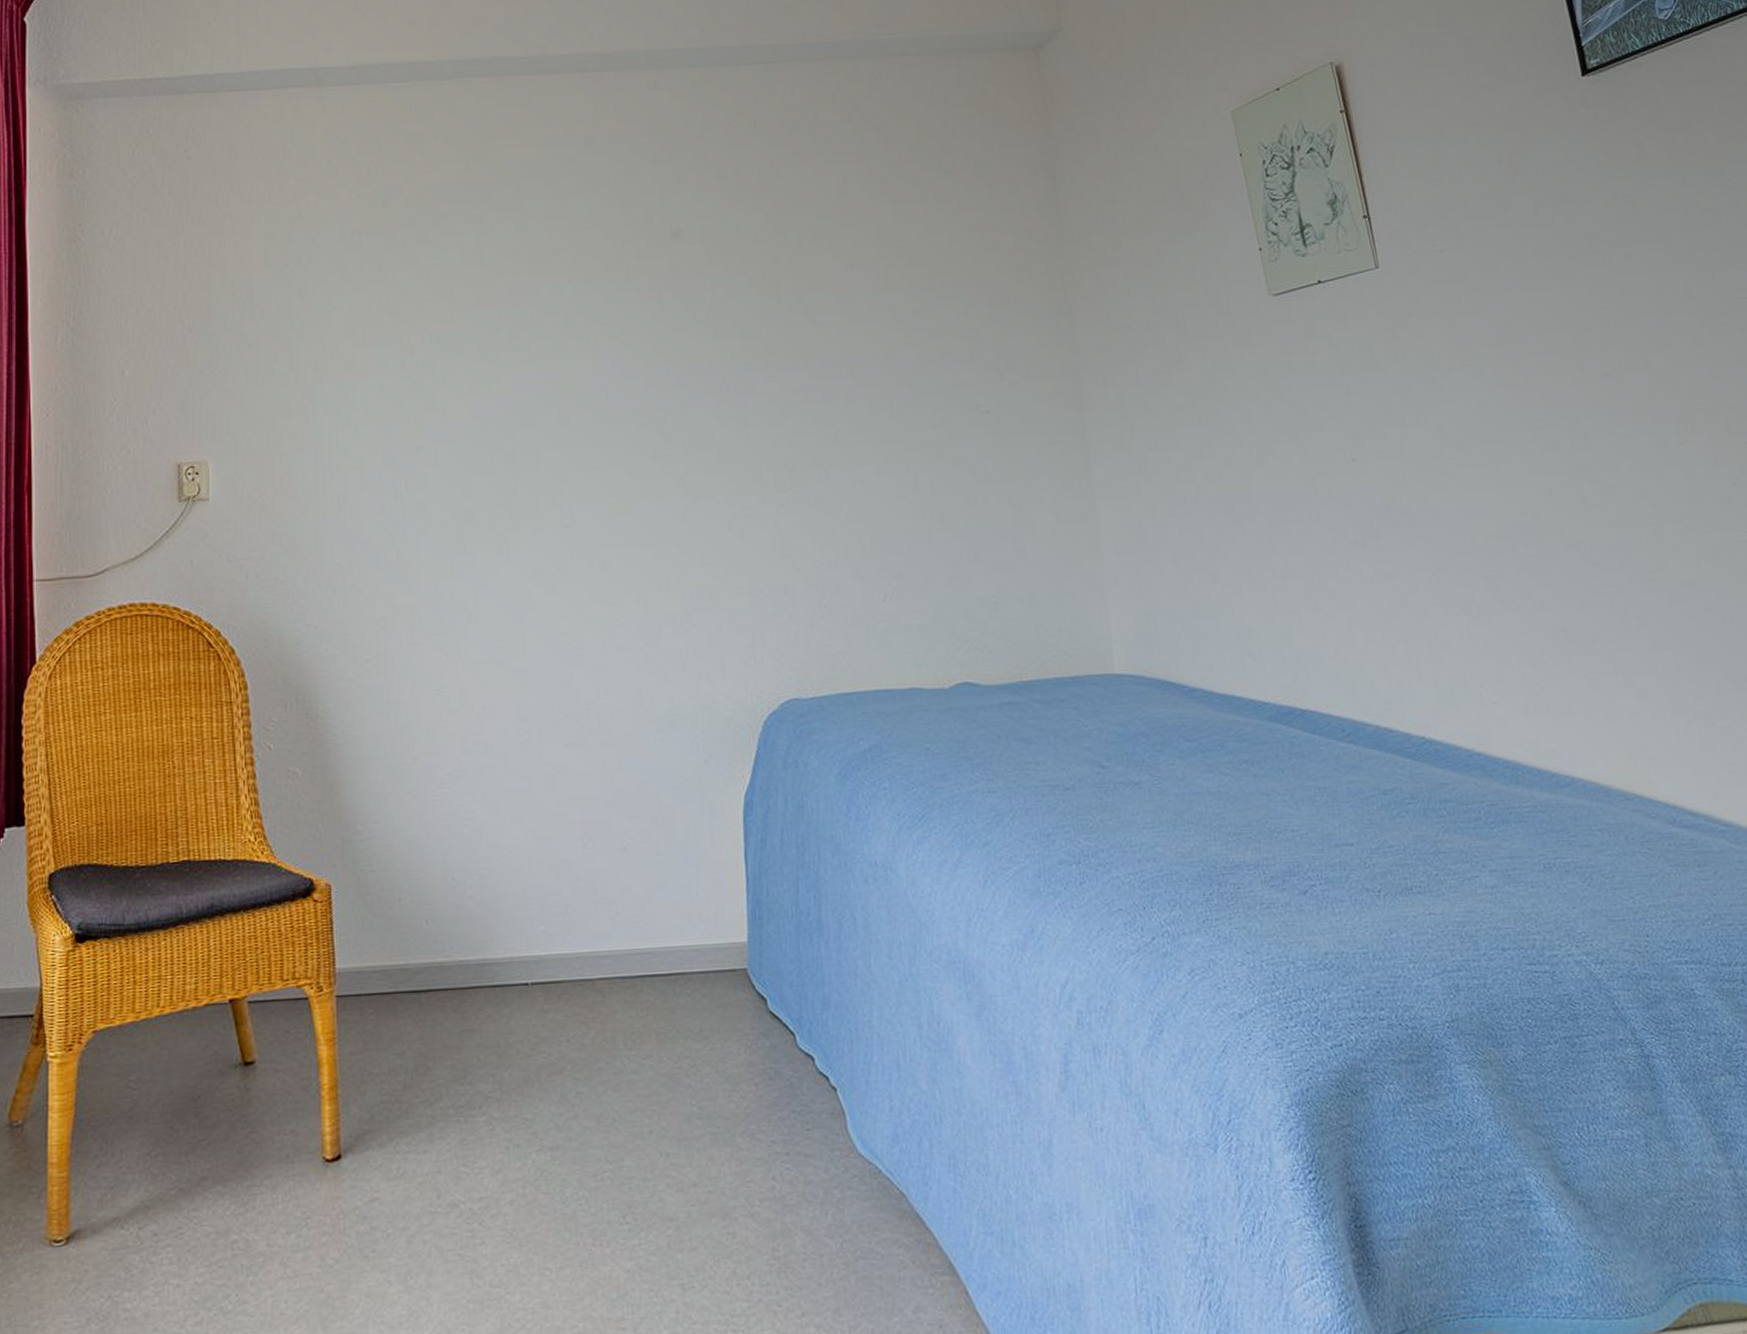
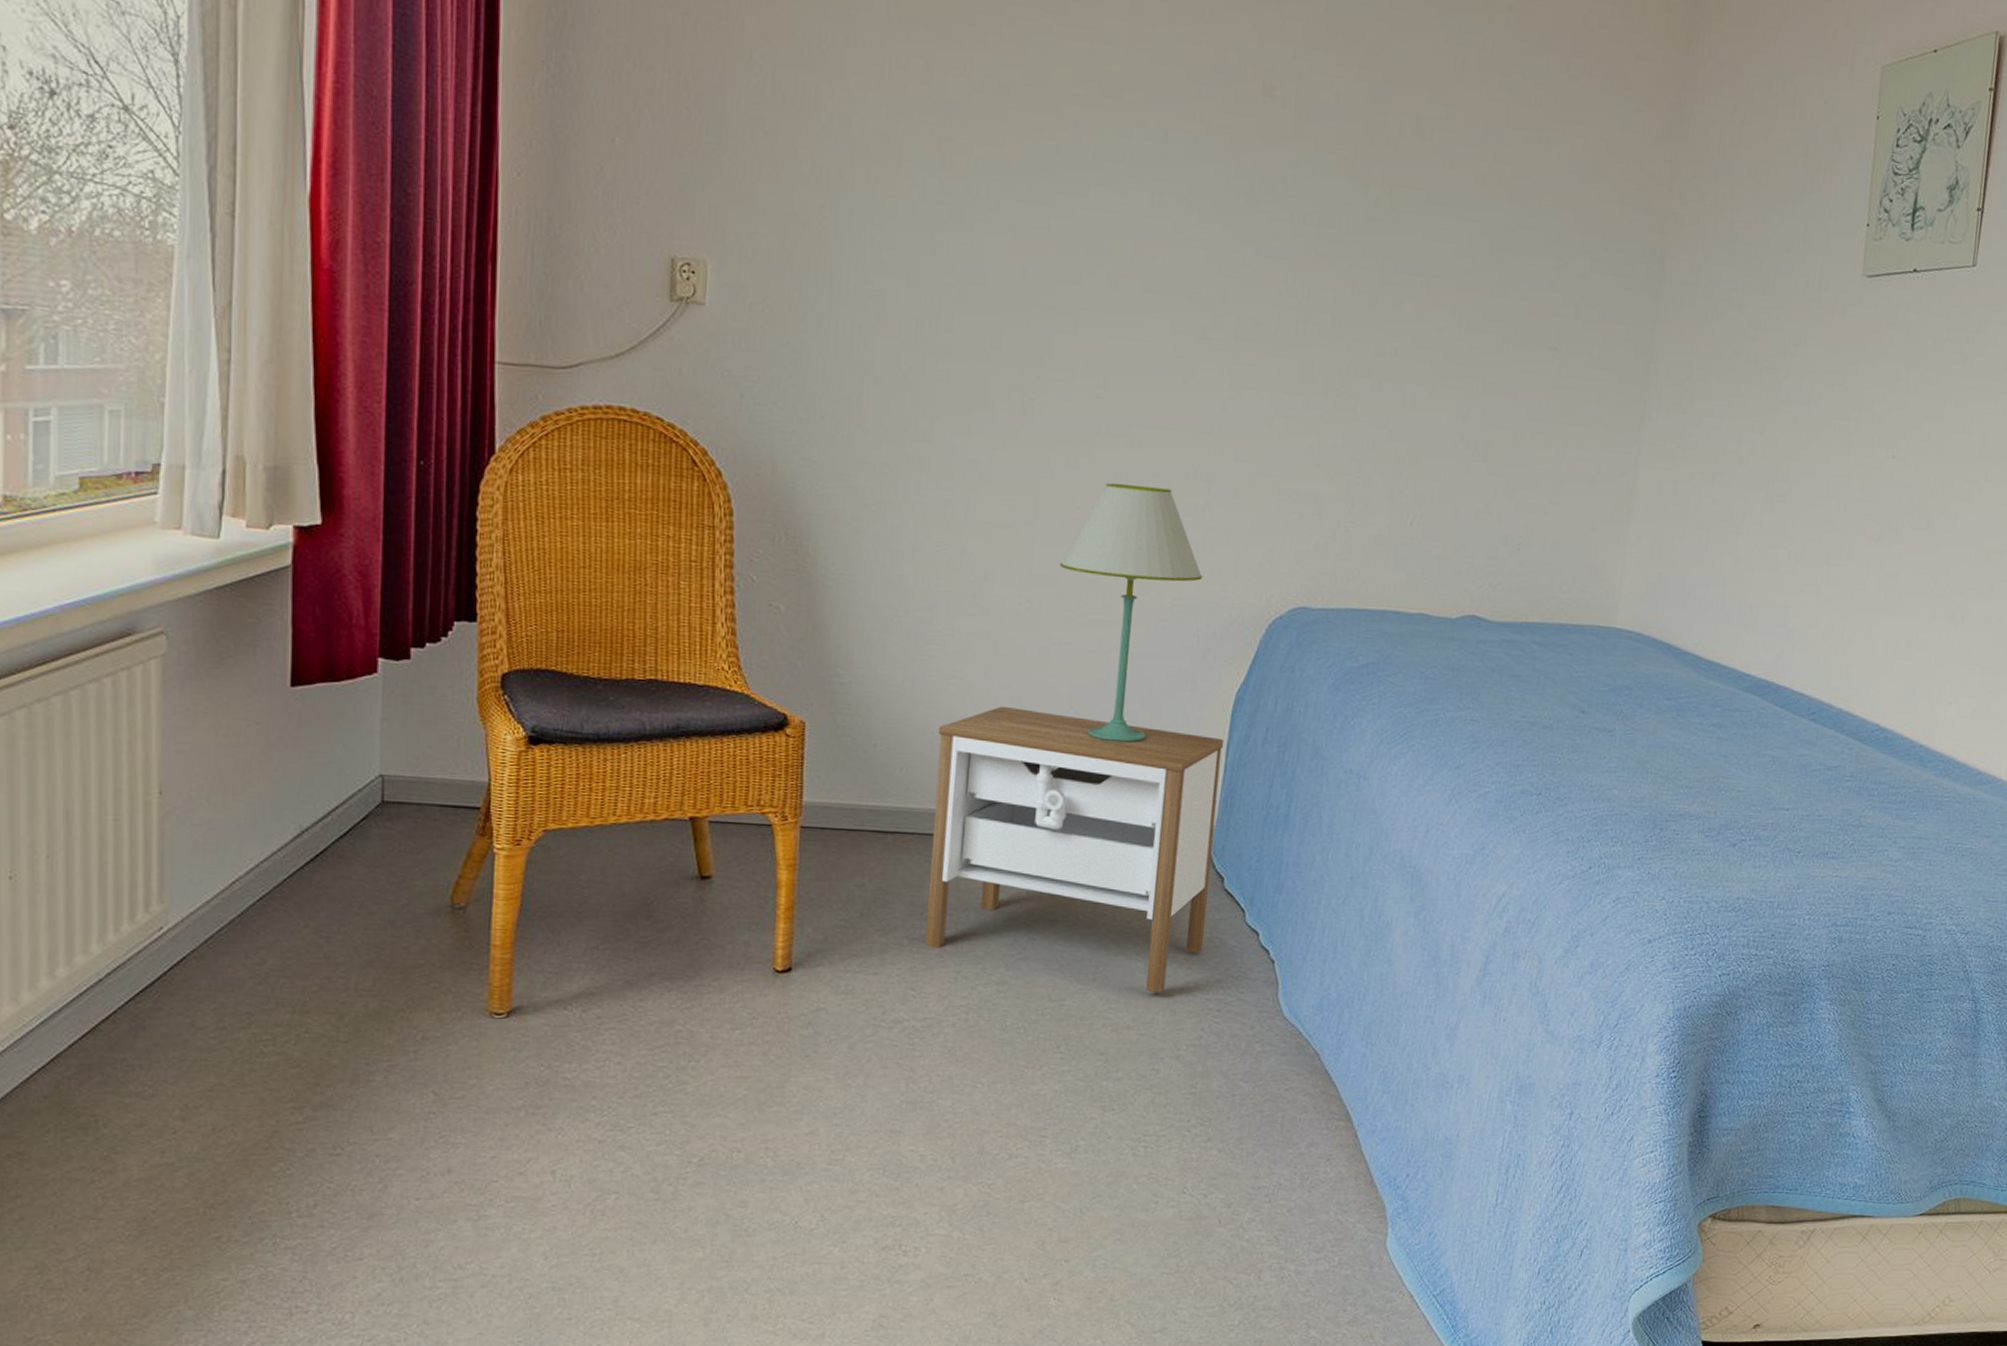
nightstand: none [459,841,758,1140] -> present [925,706,1225,992]
table lamp: none [553,602,692,864] -> present [1060,483,1203,742]

